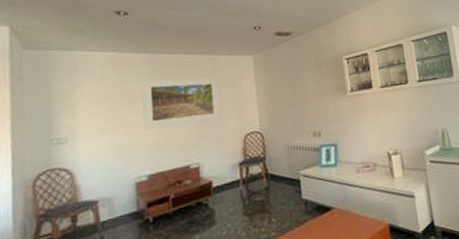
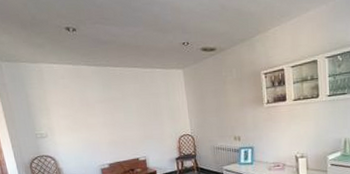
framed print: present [141,77,221,130] -> none [95,88,160,130]

